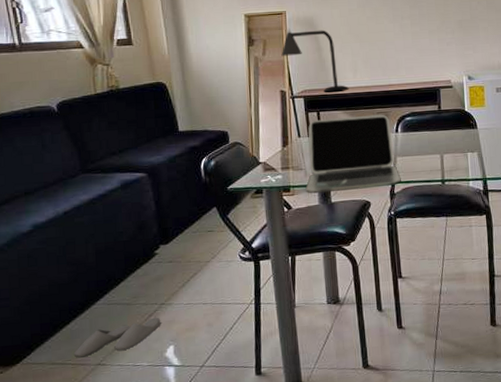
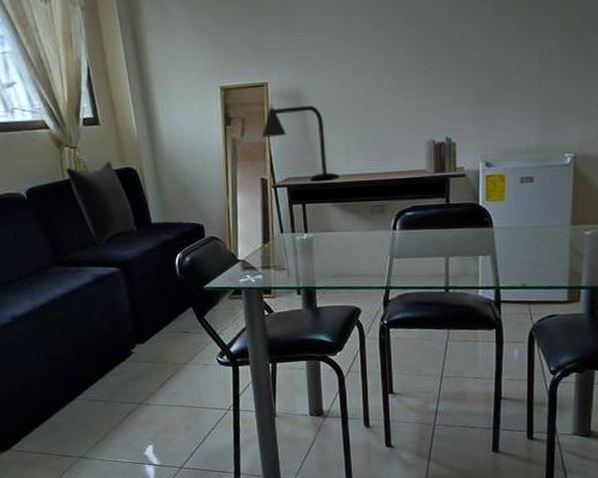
slippers: present [73,317,161,358] -> none [57,416,140,449]
pillow: none [98,76,165,154] -> present [65,161,138,246]
laptop: present [305,114,401,194] -> none [288,207,397,297]
books: none [418,55,445,86] -> present [425,135,456,174]

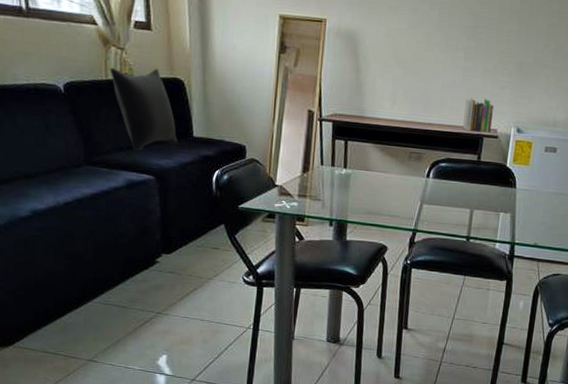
desk lamp: present [262,102,340,181] -> none [314,39,384,122]

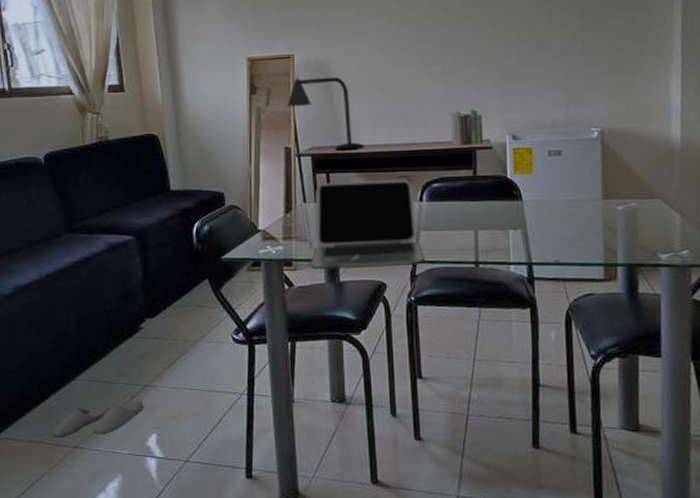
slippers: none [66,325,156,352] -> present [51,400,144,438]
pillow: present [109,67,178,152] -> none [86,127,156,213]
desk lamp: none [314,39,384,122] -> present [287,73,365,151]
laptop: none [320,149,424,234] -> present [310,178,425,270]

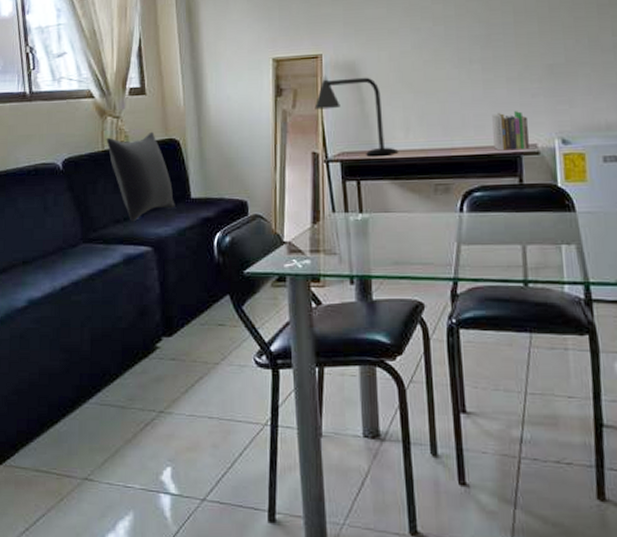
slippers: present [51,400,144,438] -> none [59,428,158,467]
pillow: none [86,127,156,213] -> present [106,131,175,222]
laptop: present [310,178,425,270] -> none [339,186,467,287]

